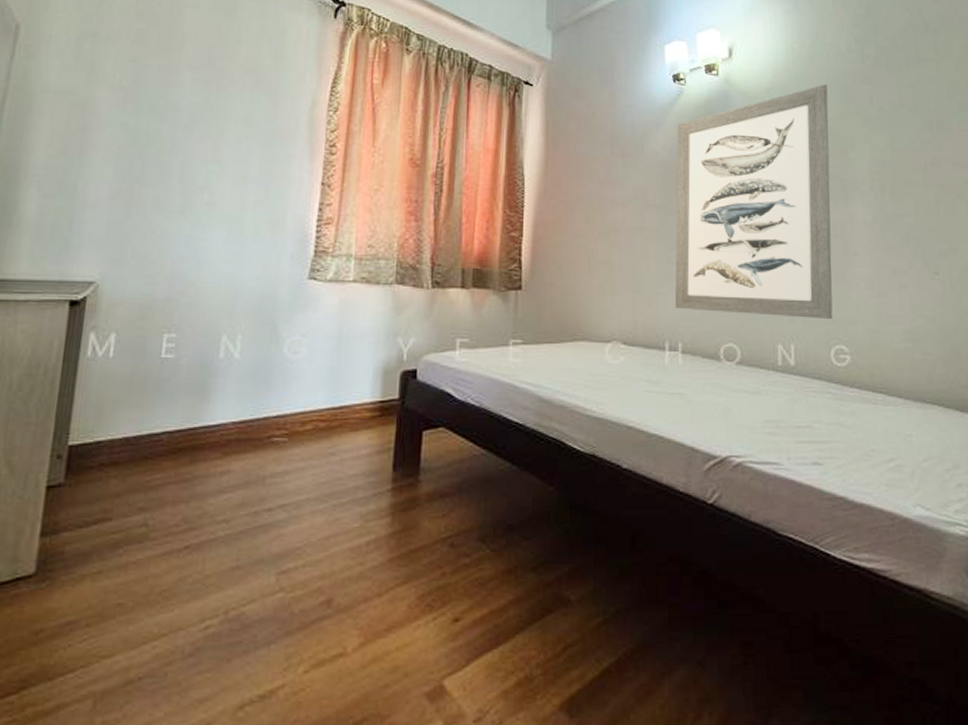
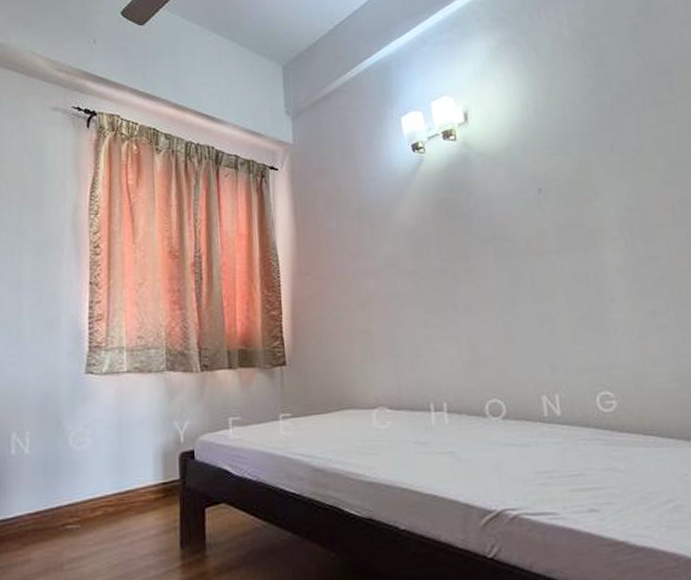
wall art: present [674,84,833,319] -> none [421,136,595,371]

